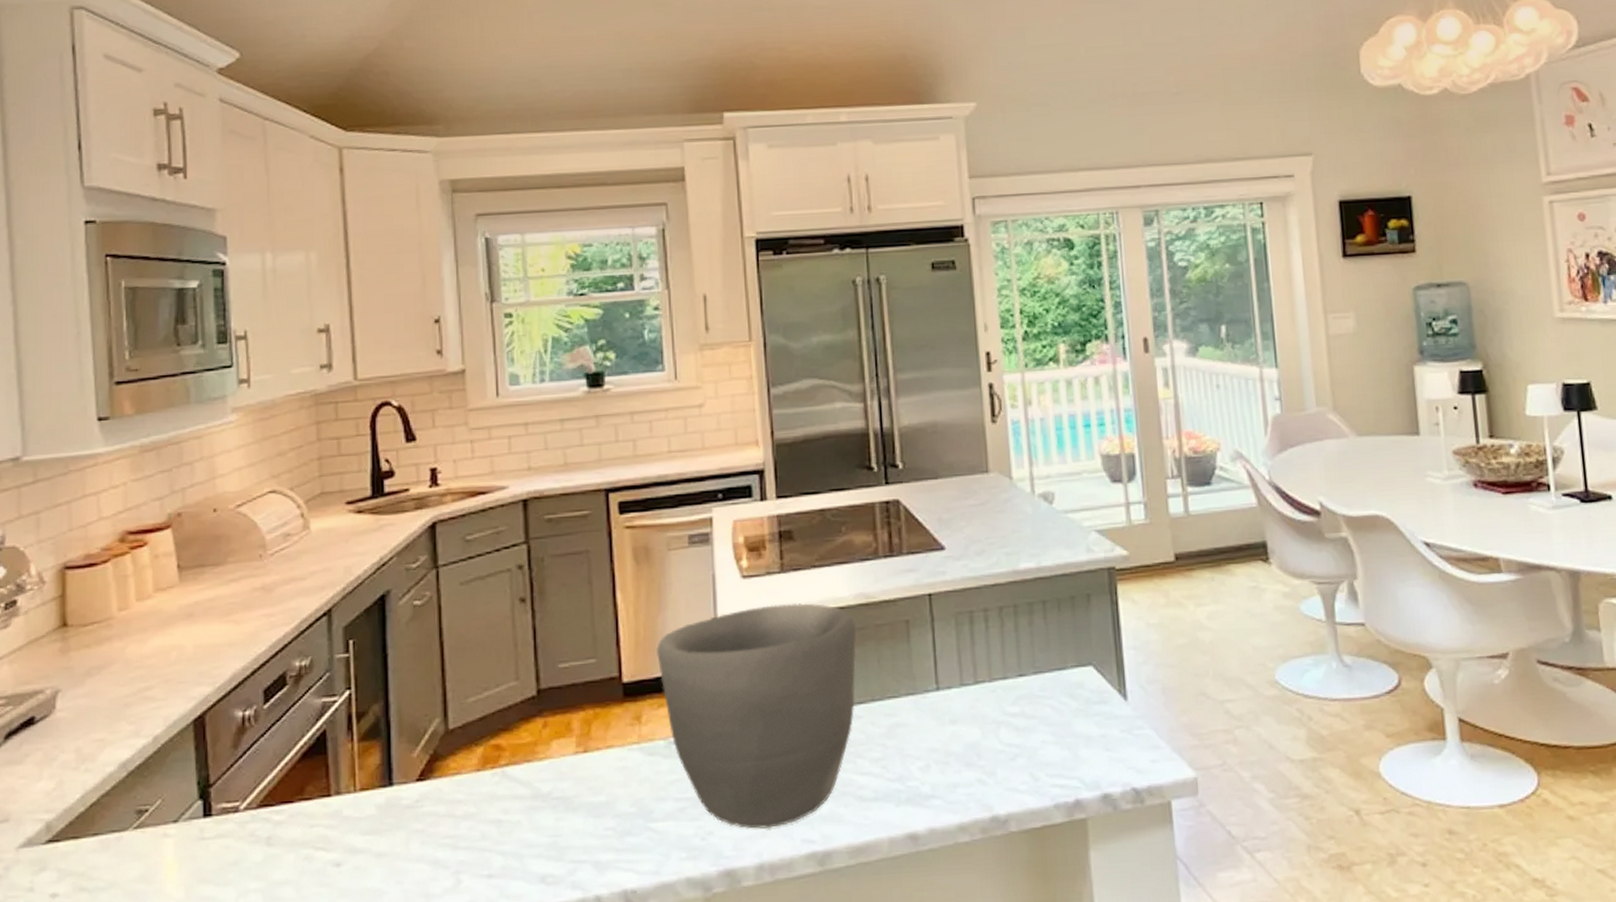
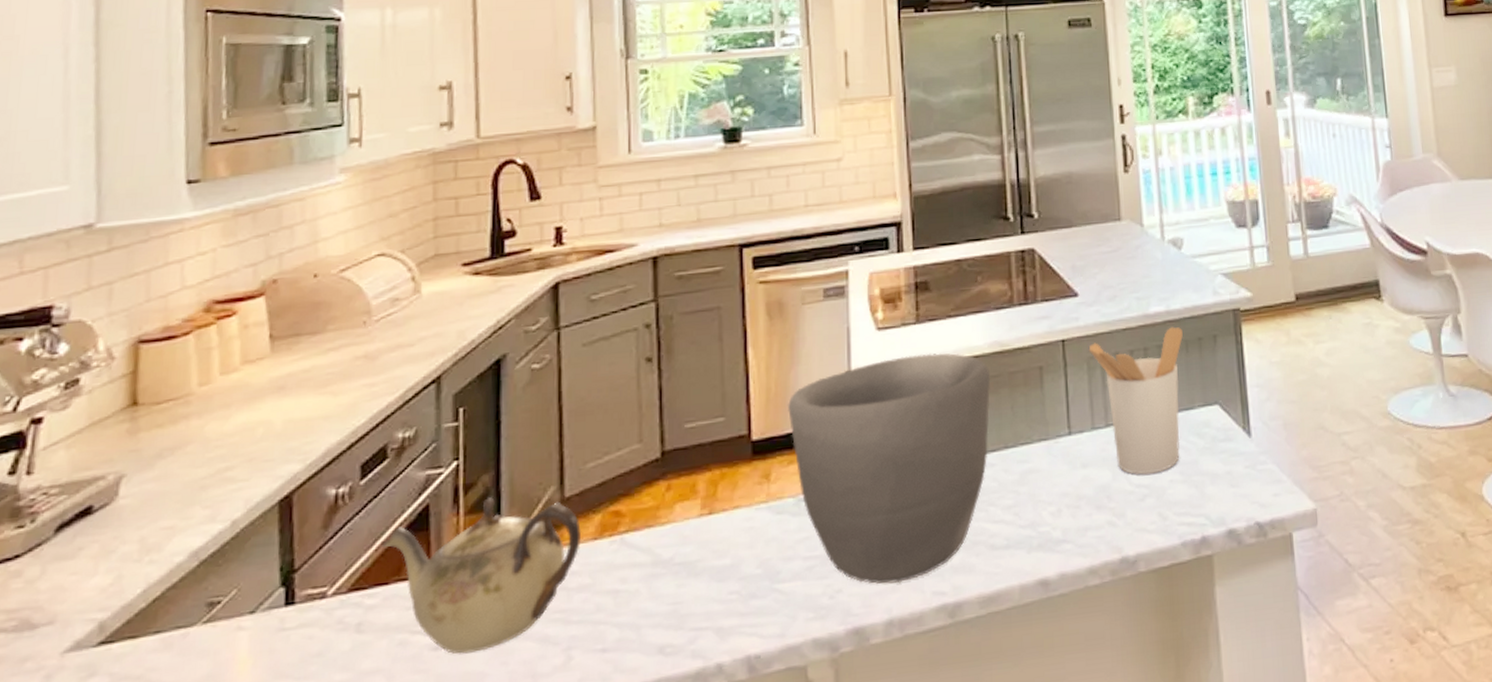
teapot: none [285,725,466,871] -> present [382,496,582,654]
utensil holder: none [956,584,1055,734] -> present [1088,326,1183,475]

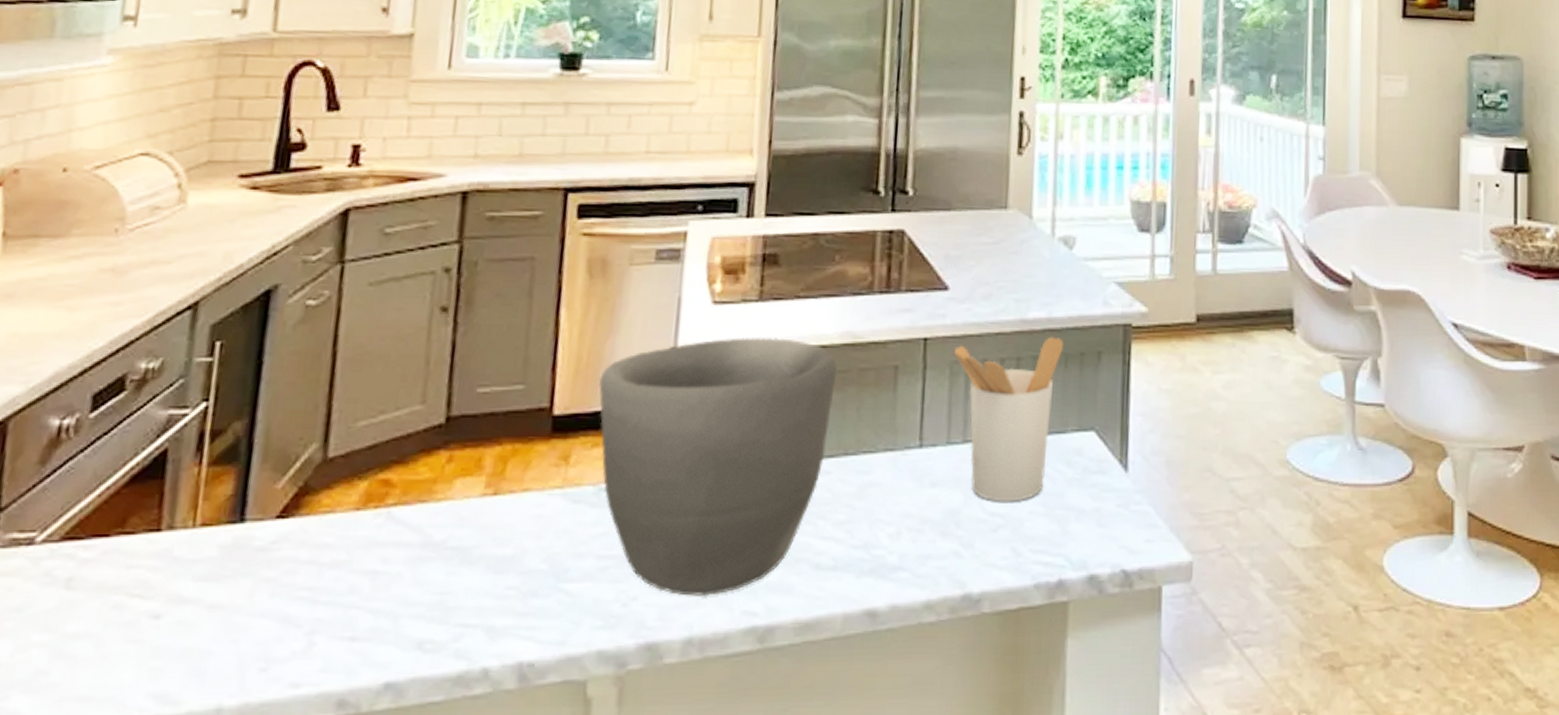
teapot: present [382,496,582,654] -> none [106,447,343,626]

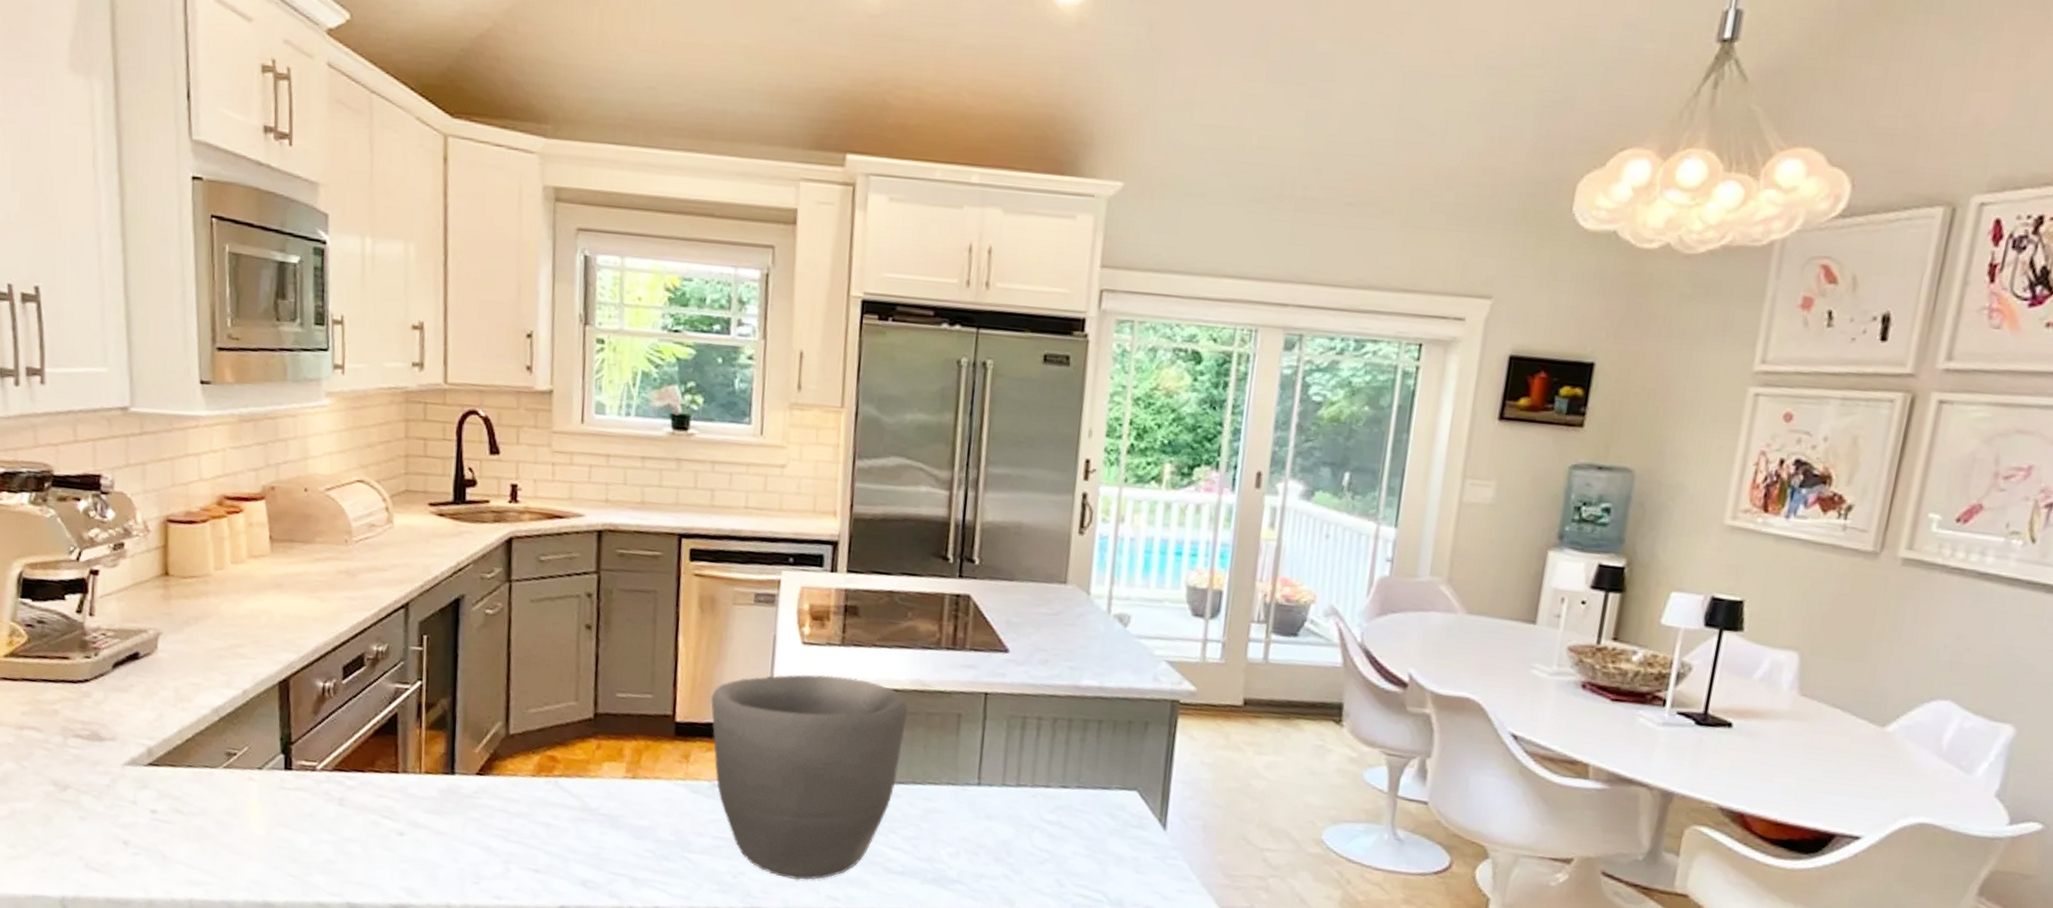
utensil holder: present [953,336,1063,502] -> none [1011,702,1113,842]

